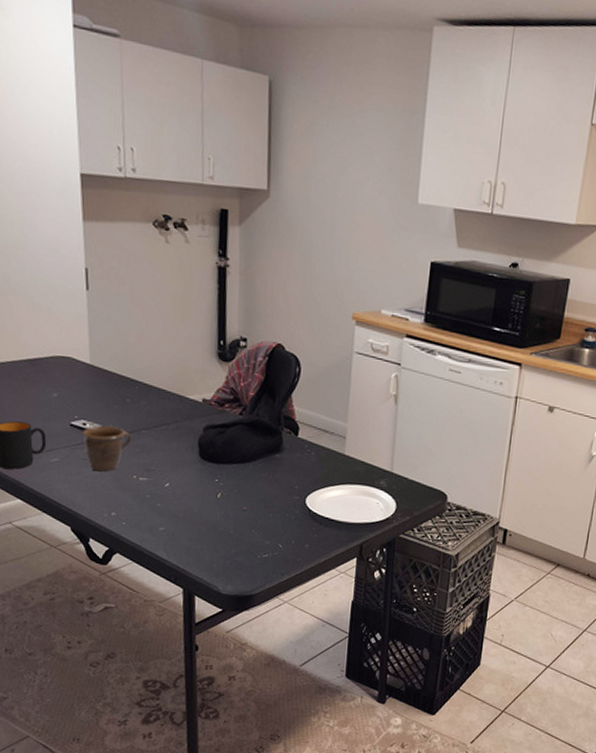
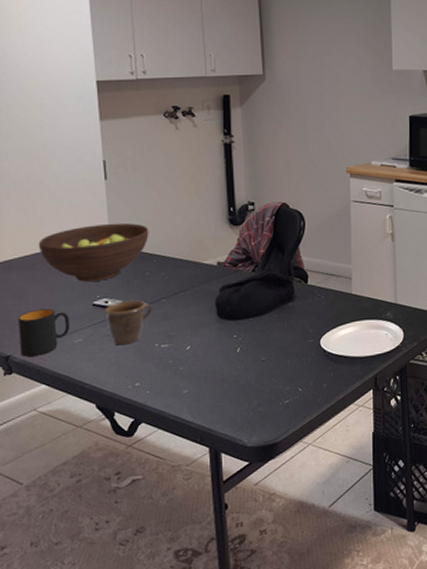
fruit bowl: none [15,338,132,401] -> present [38,223,149,282]

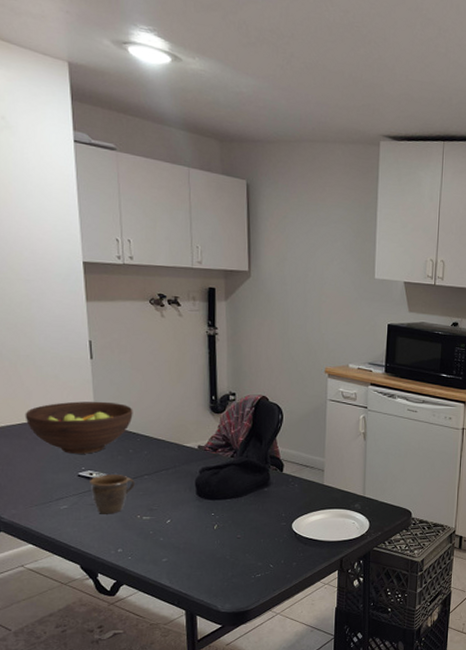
mug: present [17,308,71,357] -> none [5,475,56,518]

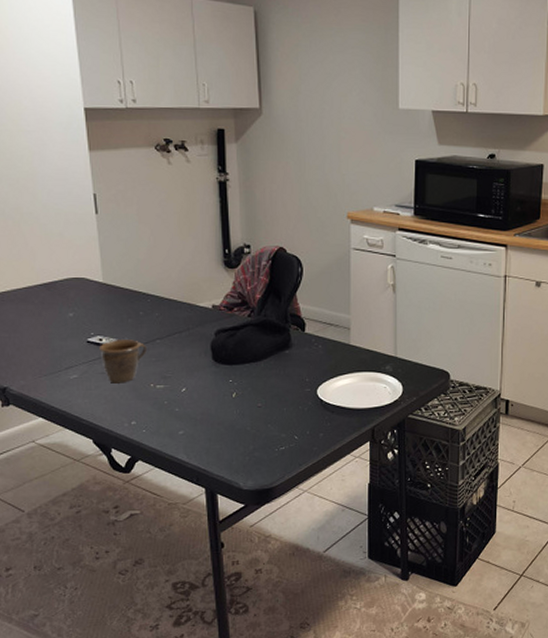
fruit bowl: present [25,401,133,454] -> none [30,259,142,318]

